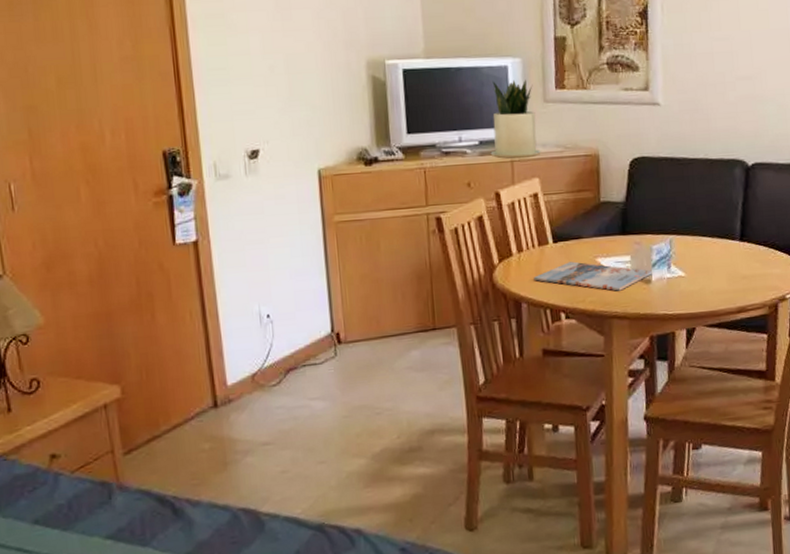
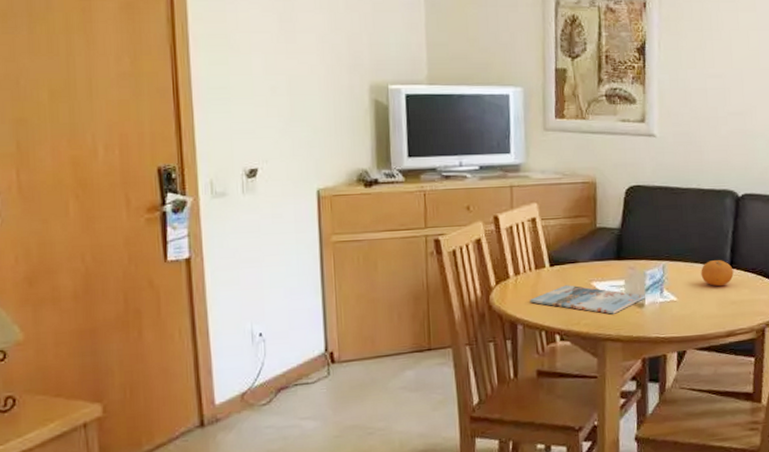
planter: present [490,79,541,160] -> none [490,108,540,185]
fruit: none [709,233,744,261] -> present [701,260,734,287]

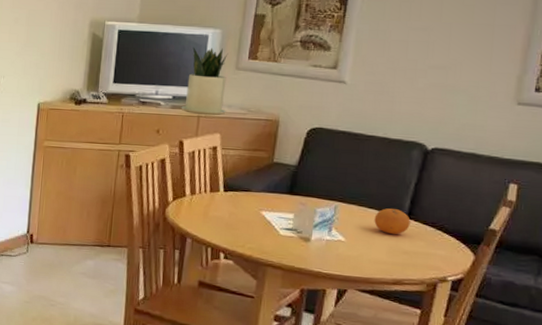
planter: none [490,108,540,185] -> present [181,47,228,116]
magazine: present [530,285,645,314] -> none [201,210,313,244]

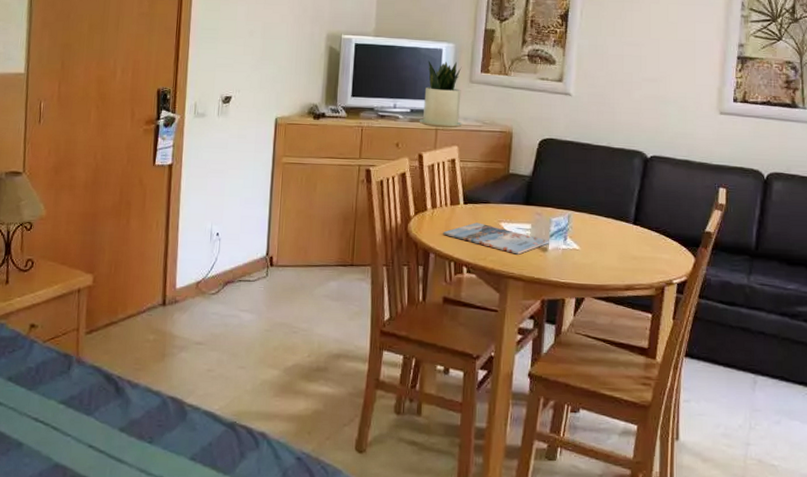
magazine: none [201,210,313,244] -> present [443,222,549,255]
fruit: present [374,208,411,235] -> none [605,215,637,241]

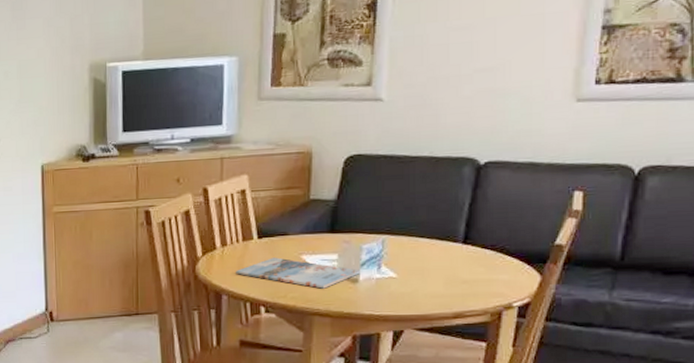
planter: present [419,60,462,129] -> none [201,77,252,157]

